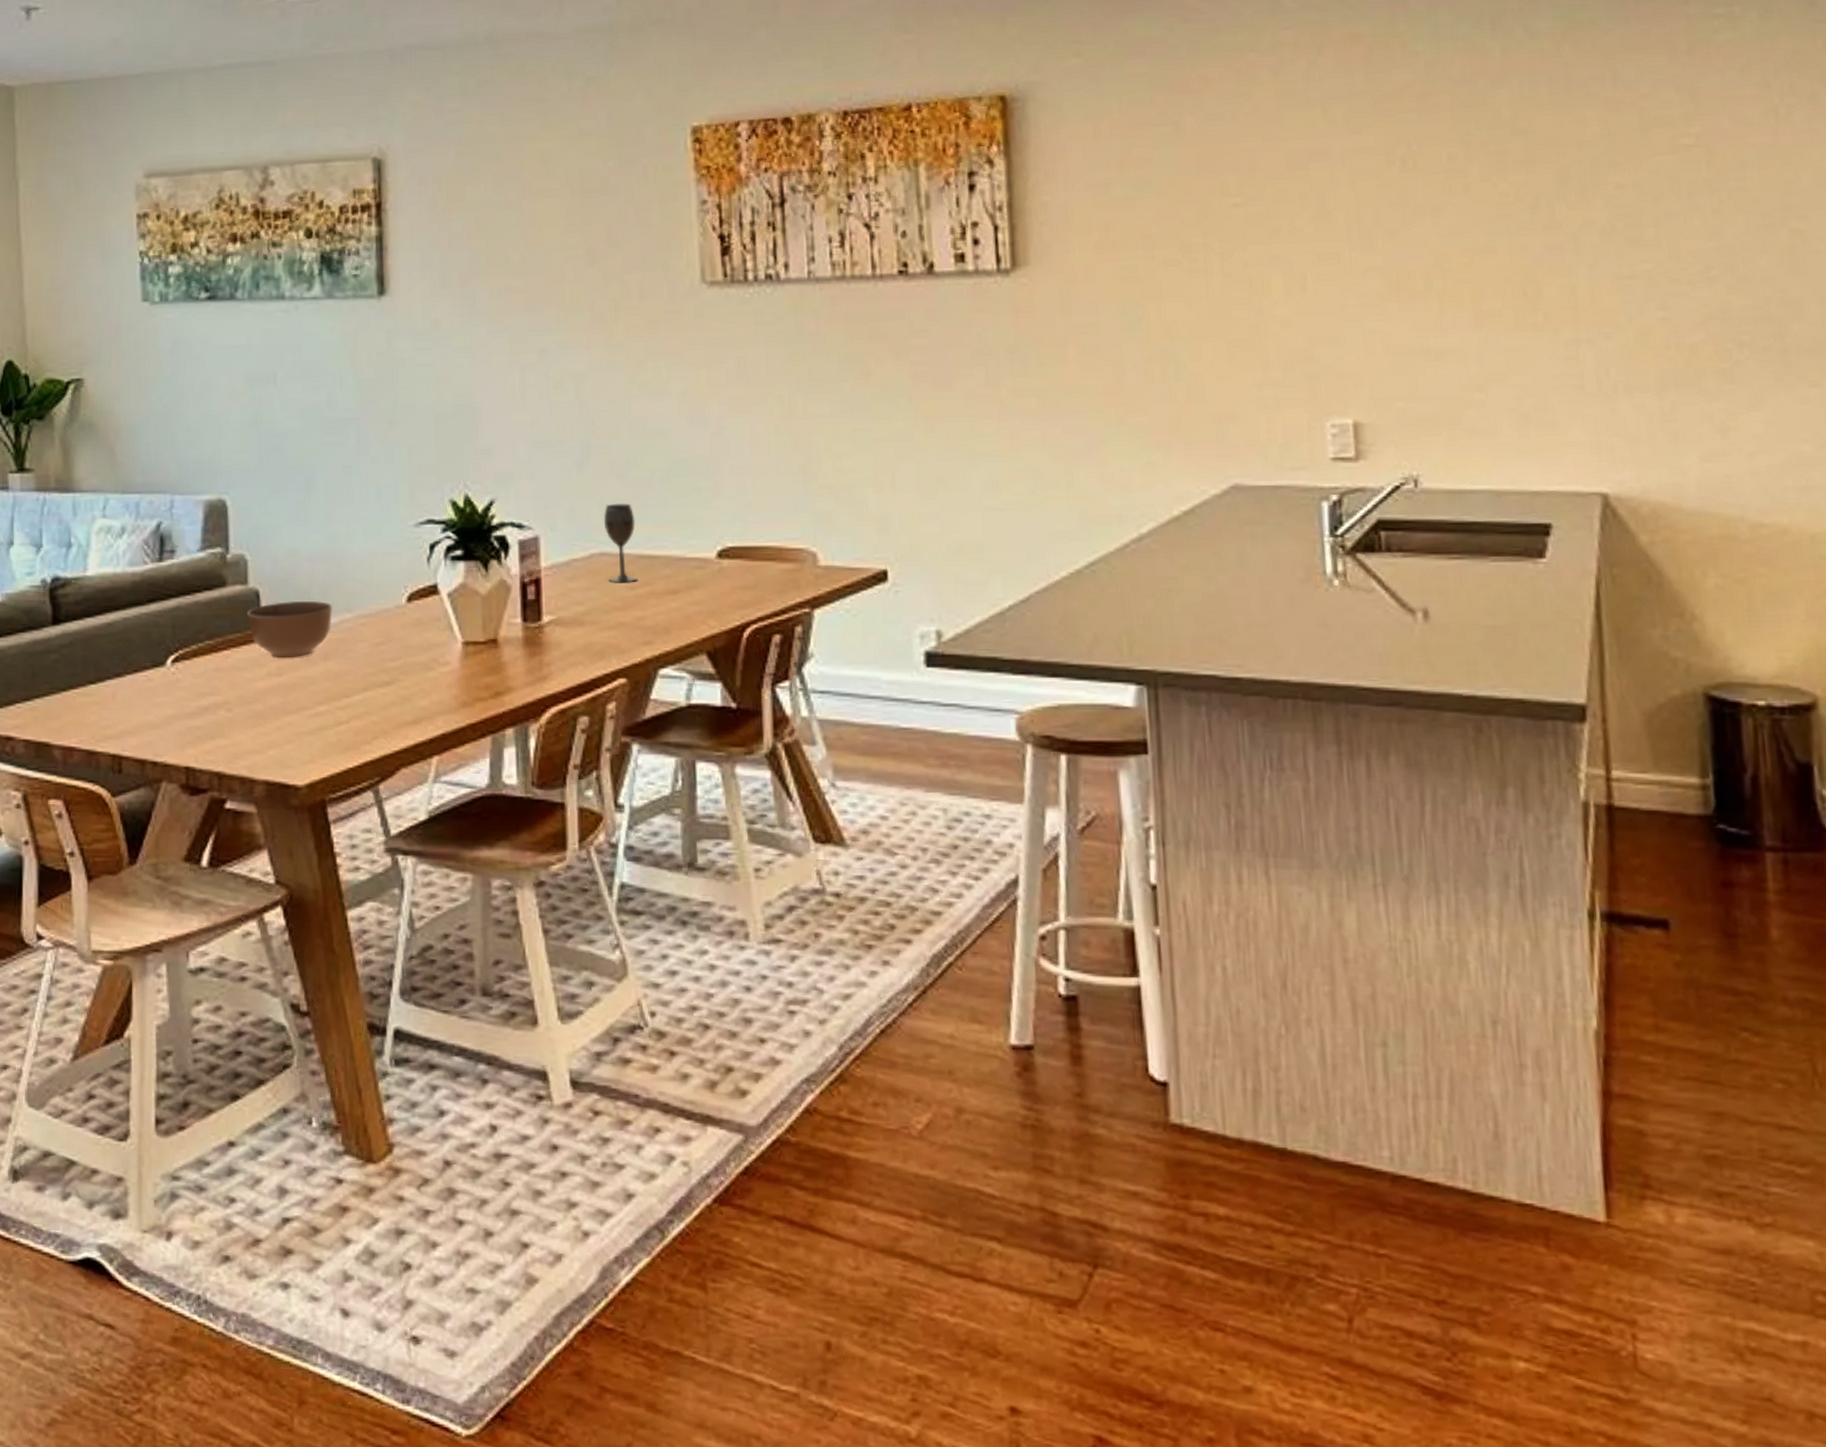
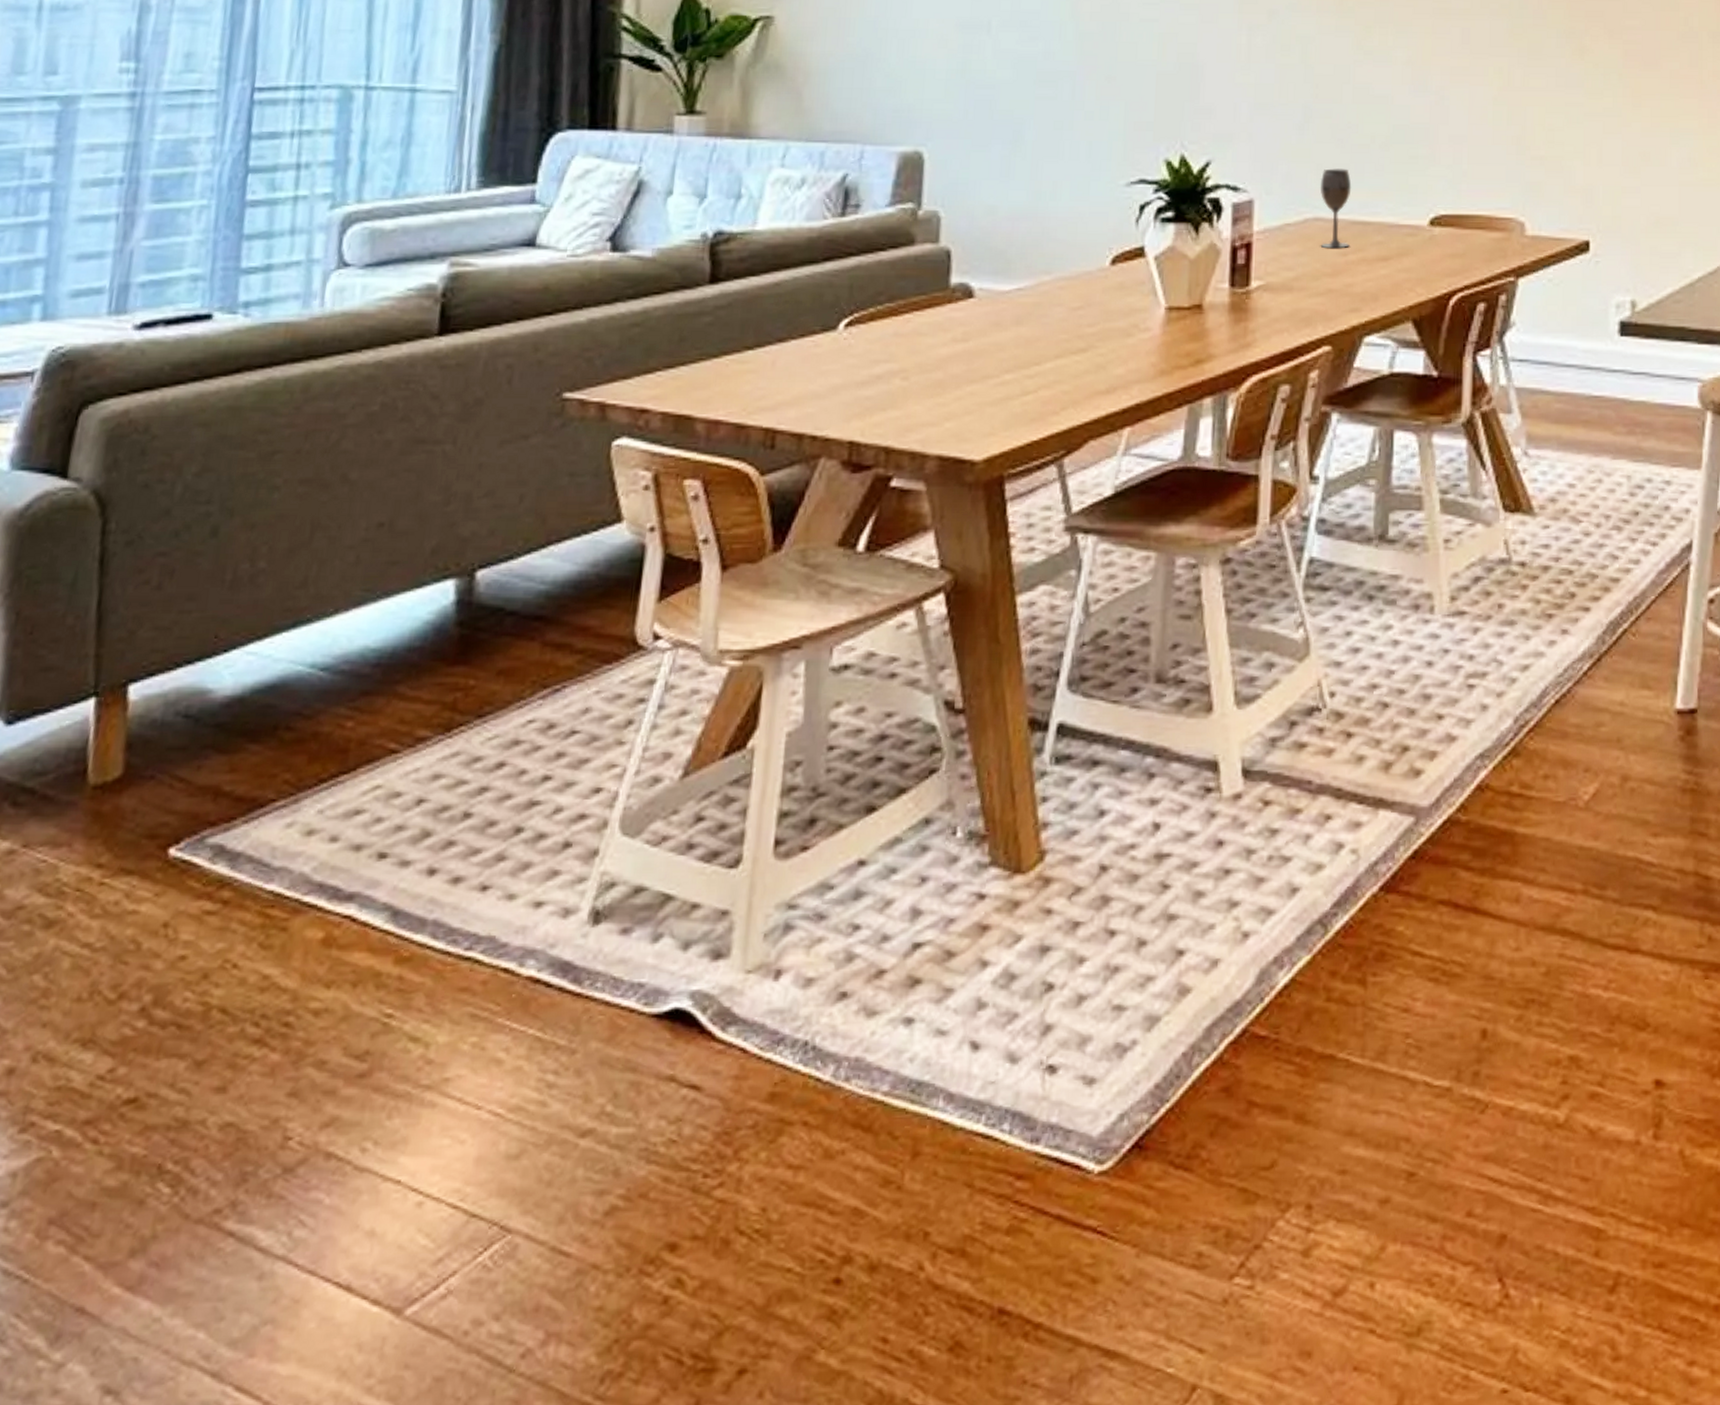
bowl: present [246,600,333,657] -> none [934,261,1031,322]

